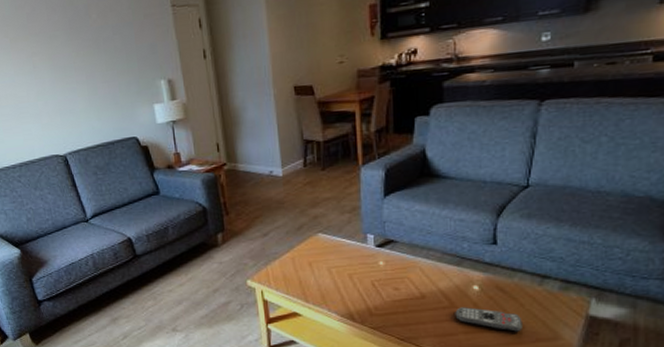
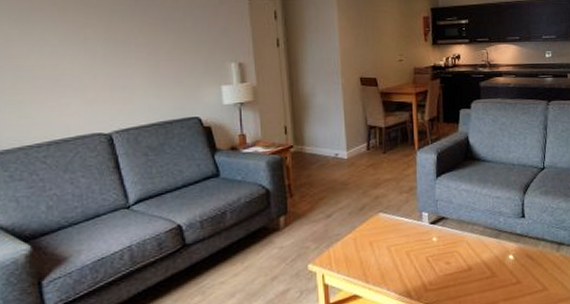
remote control: present [455,307,522,332] -> none [496,275,548,295]

